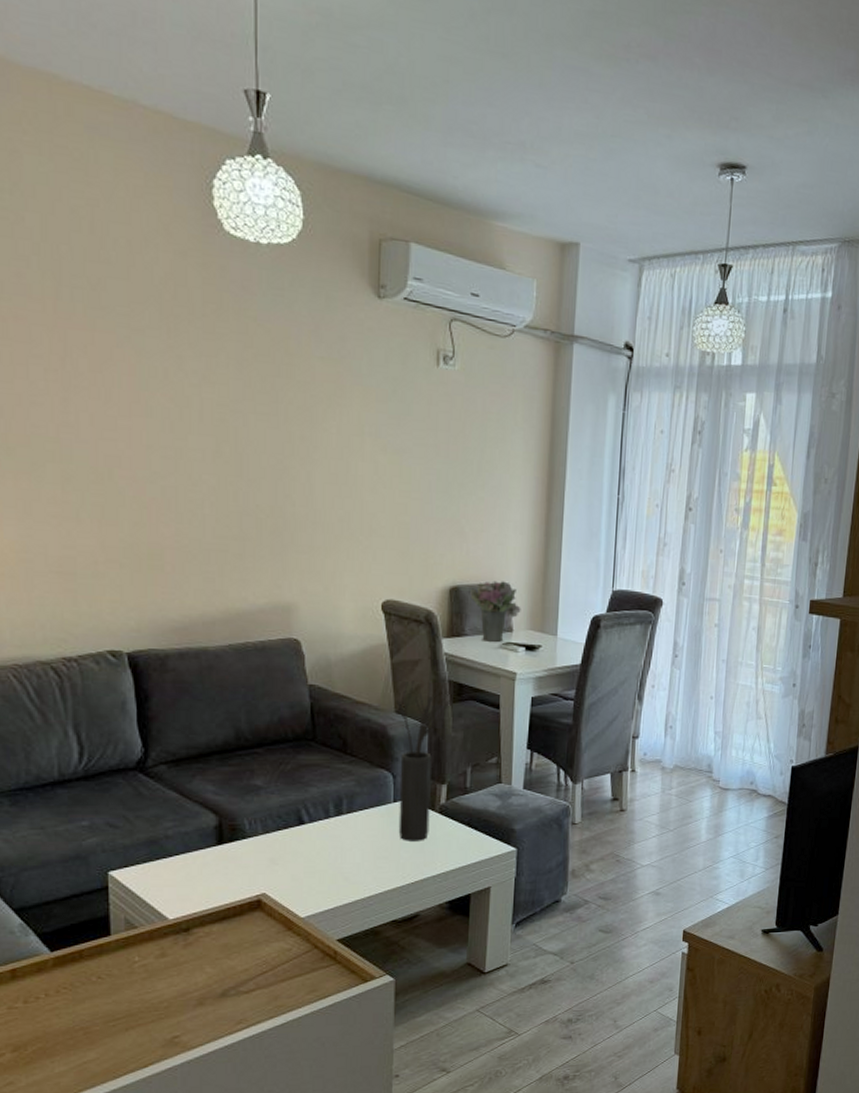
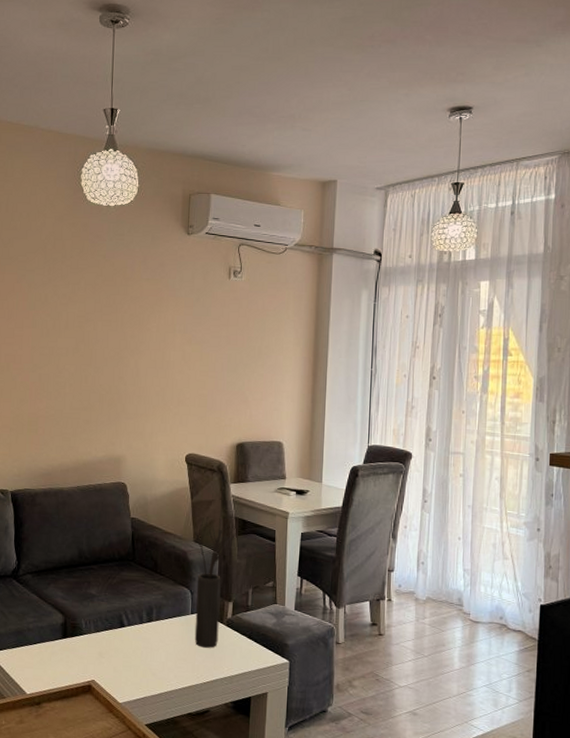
flower bouquet: present [470,580,521,643] -> none [252,438,293,488]

